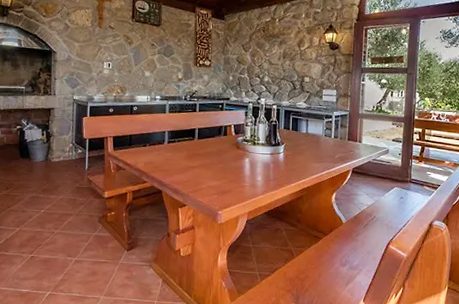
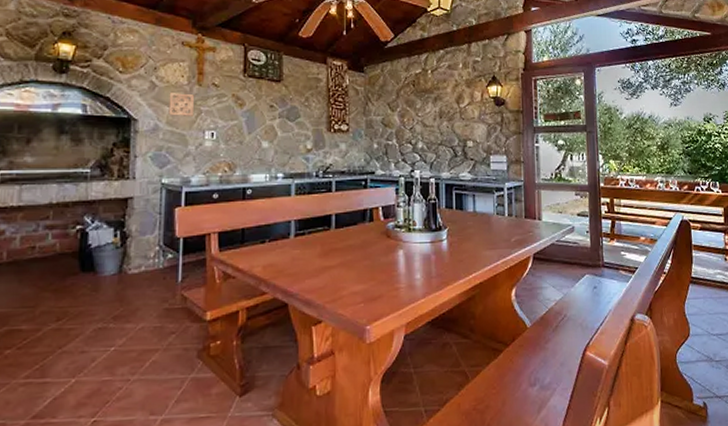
wall ornament: none [78,33,96,51] -> present [168,93,194,116]

